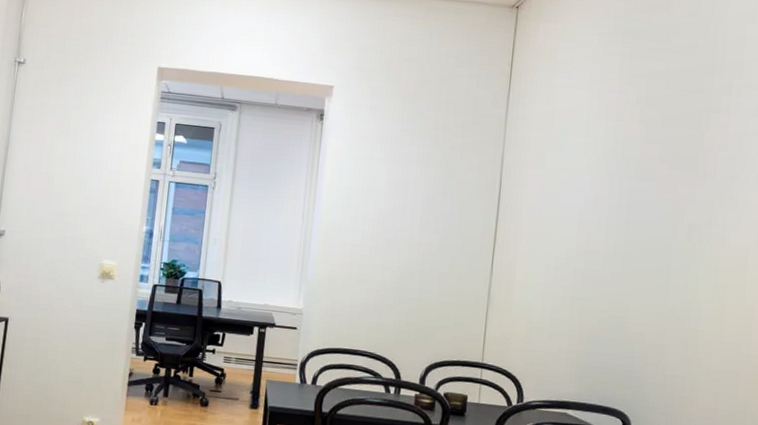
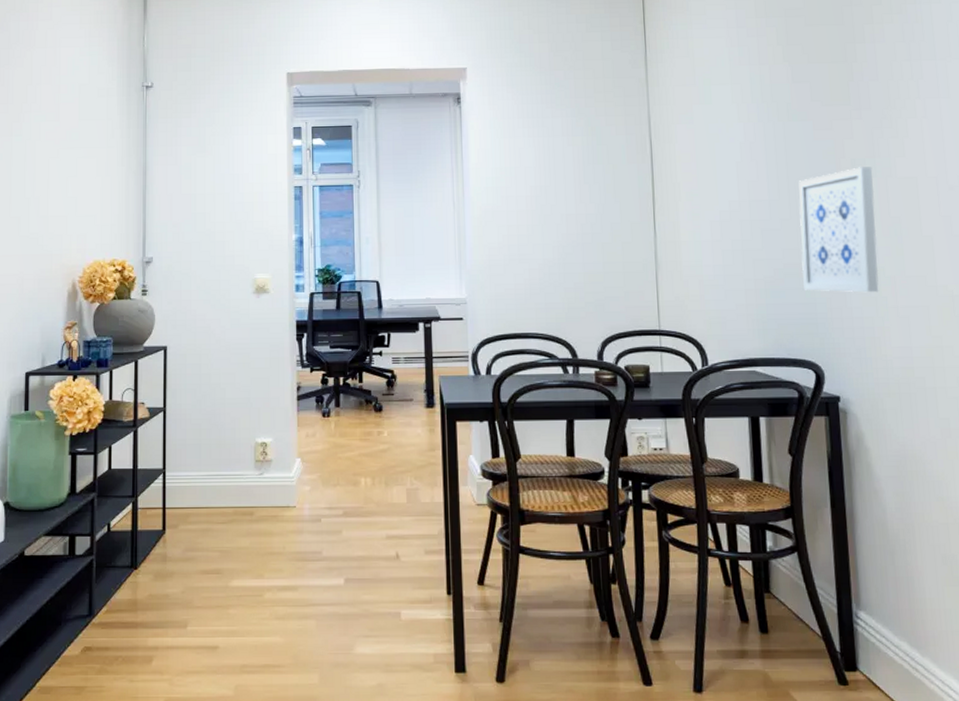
wall art: none [624,232,708,354] -> present [798,167,879,293]

